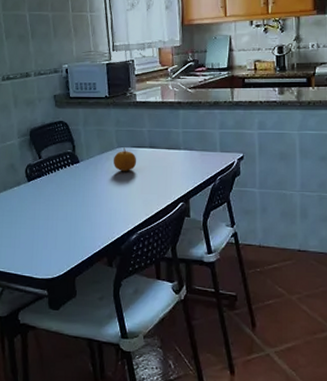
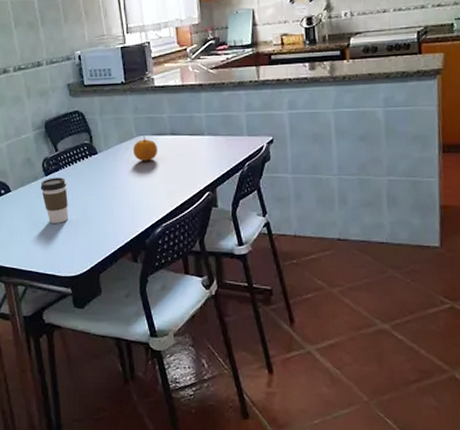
coffee cup: none [22,183,49,228] -> present [40,177,69,223]

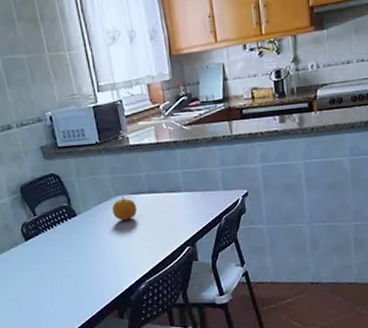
coffee cup: present [40,177,69,223] -> none [21,241,53,287]

